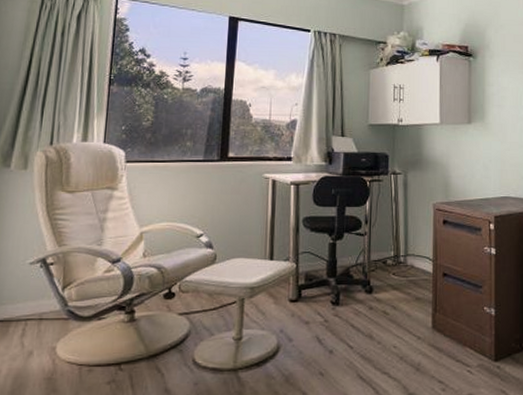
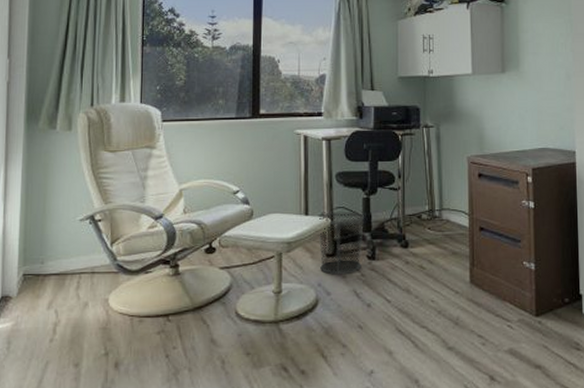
waste bin: none [282,255,331,321] -> present [317,210,365,275]

